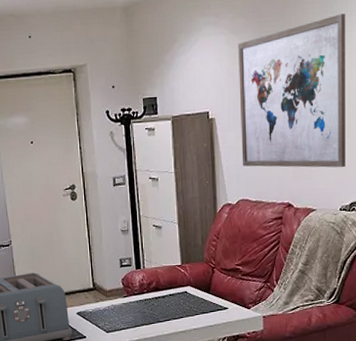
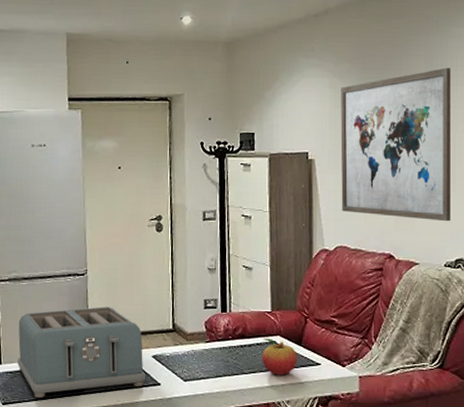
fruit: none [175,289,207,321] -> present [262,338,297,376]

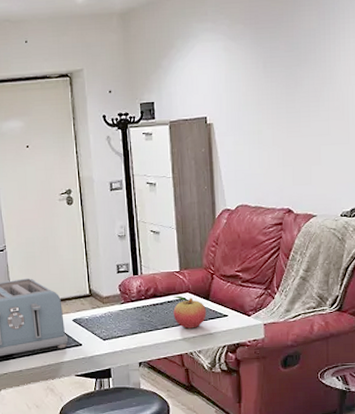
wall art: present [340,68,451,222] -> none [236,21,345,174]

